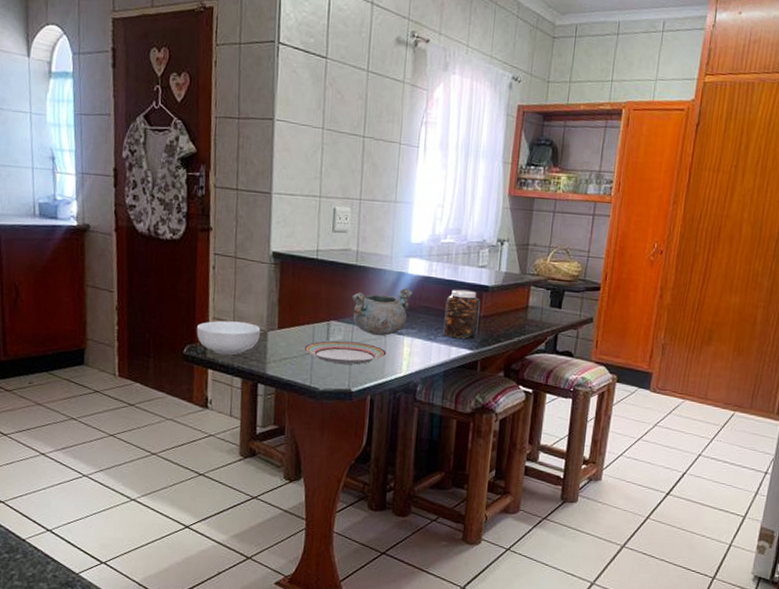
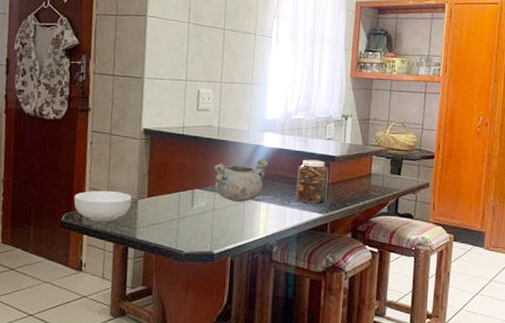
plate: present [303,340,387,365] -> none [170,207,245,229]

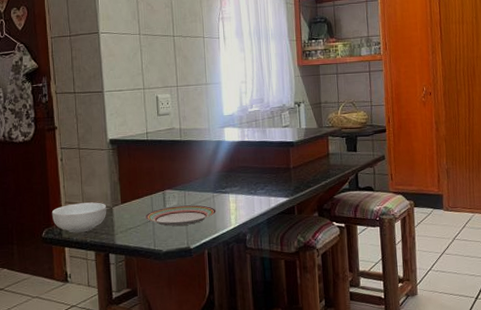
plate: none [170,207,245,229] -> present [144,205,216,226]
decorative bowl: present [213,159,269,203] -> none [180,154,232,197]
jar: present [296,159,328,204] -> none [260,147,291,190]

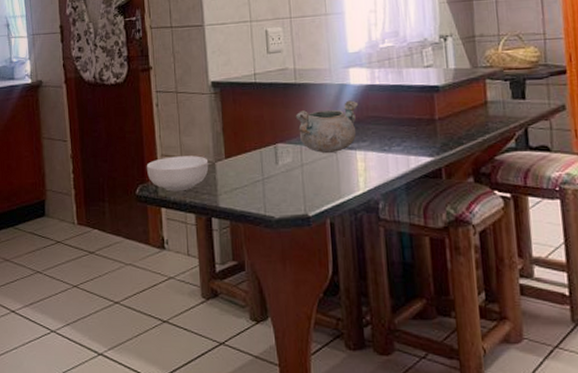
plate: present [144,205,216,226] -> none [253,162,340,188]
decorative bowl: none [180,154,232,197] -> present [295,100,359,154]

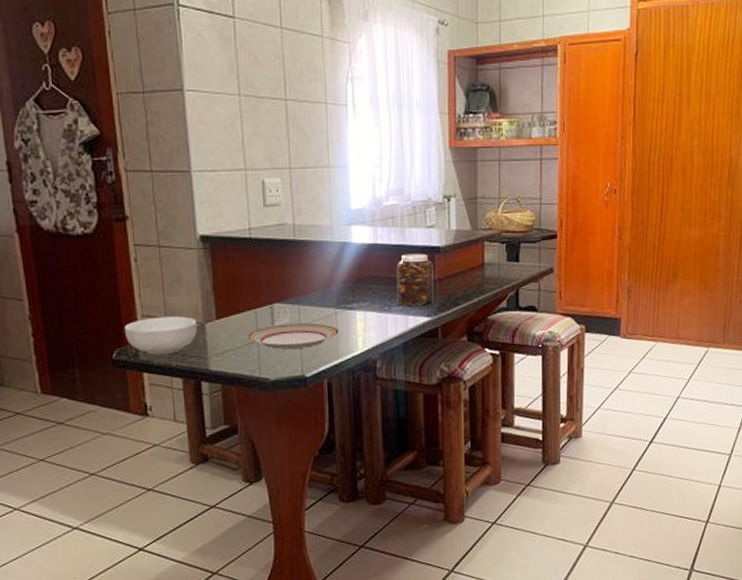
plate: none [253,162,340,188] -> present [247,323,339,349]
decorative bowl: present [295,100,359,154] -> none [293,259,360,314]
jar: none [395,93,436,147] -> present [396,253,434,307]

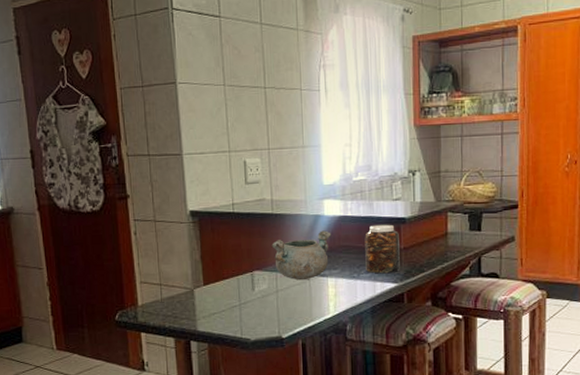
cereal bowl: present [124,316,198,355] -> none [125,283,188,317]
plate: present [247,323,339,349] -> none [230,289,312,312]
decorative bowl: none [293,259,360,314] -> present [271,230,332,281]

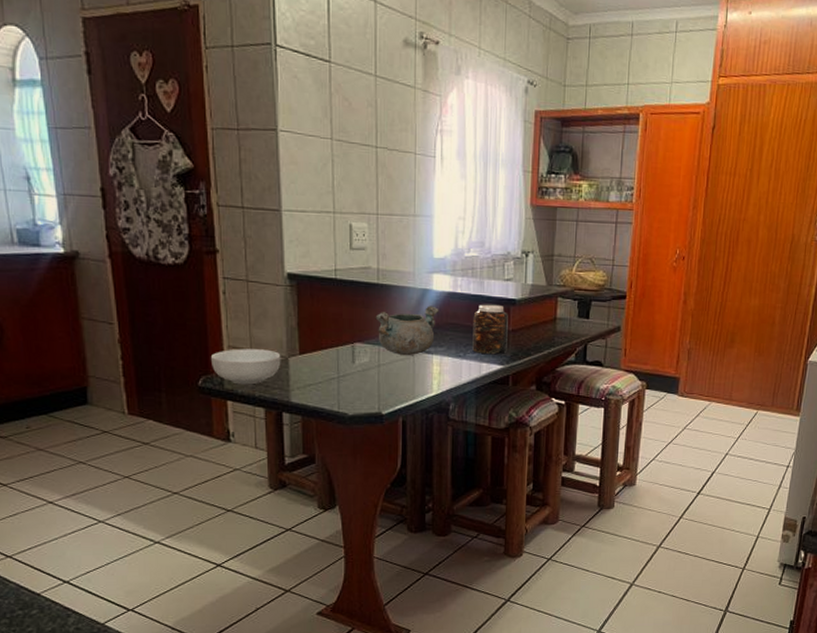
cereal bowl: none [125,283,188,317] -> present [210,348,281,385]

